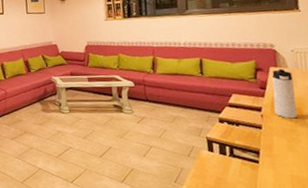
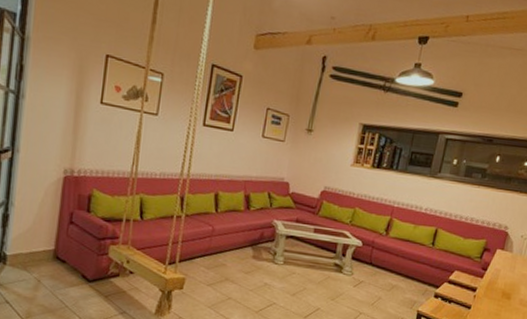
thermos bottle: present [271,69,298,119] -> none [487,253,514,303]

